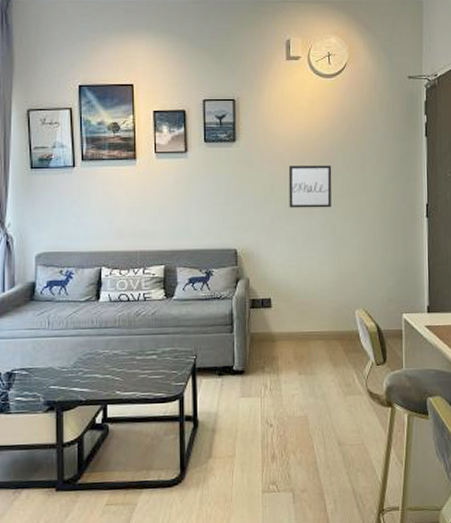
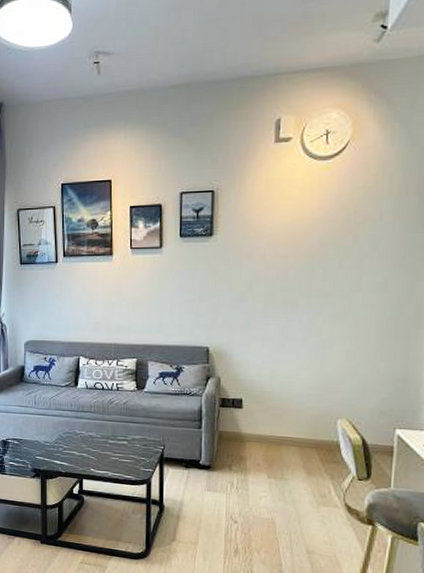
wall art: present [288,165,332,208] -> none [268,261,321,308]

